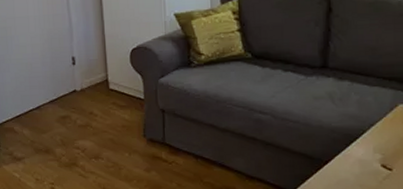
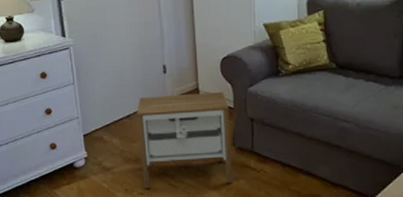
nightstand: none [46,83,143,178] -> present [137,92,232,189]

